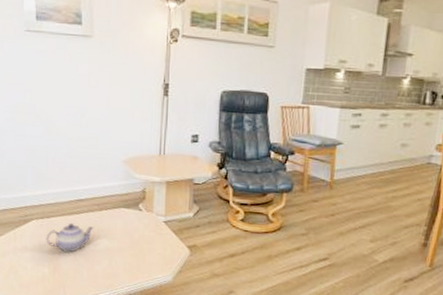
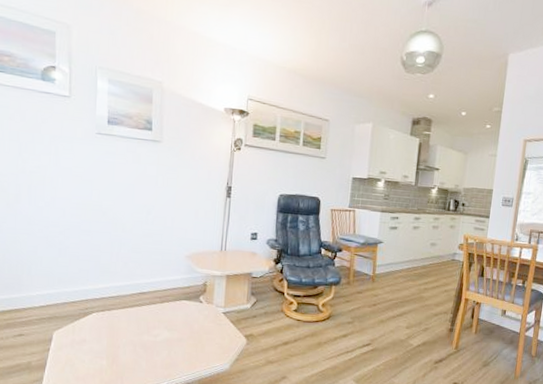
teapot: present [46,222,95,254] -> none [106,315,156,345]

